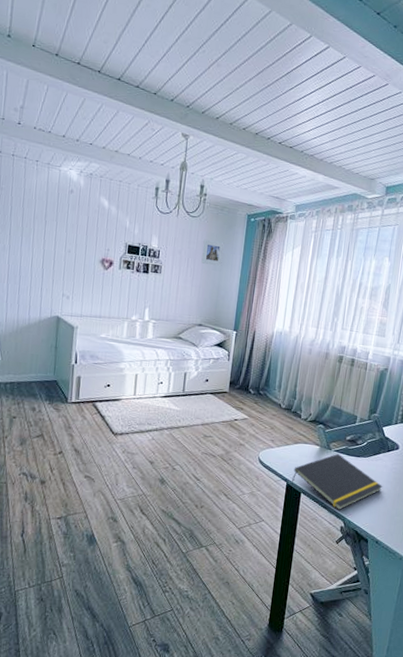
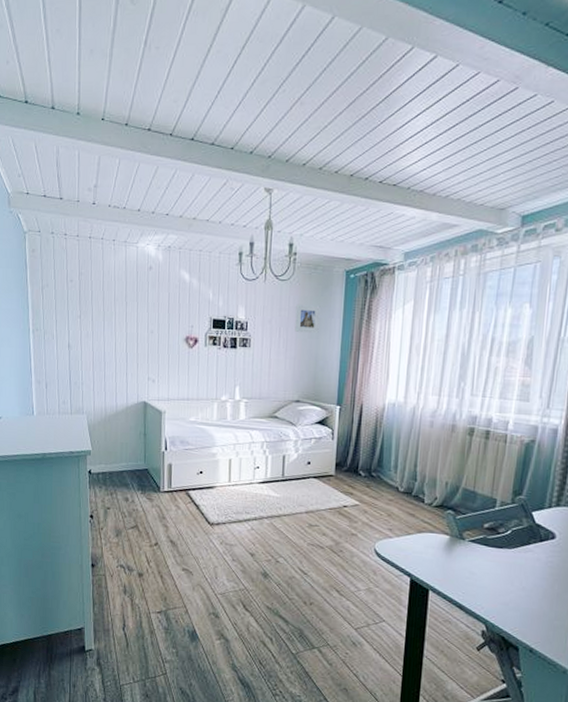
notepad: present [292,453,383,511] -> none [417,543,536,612]

